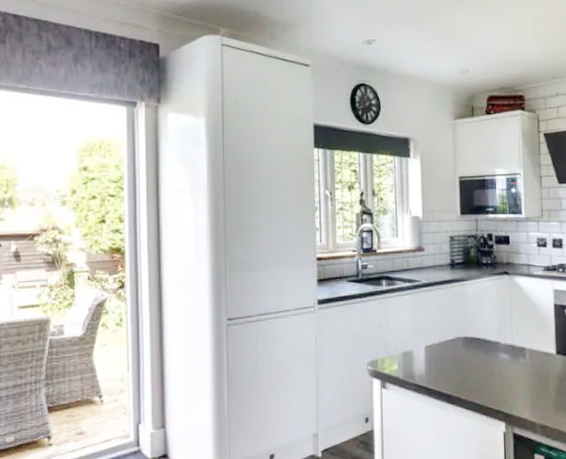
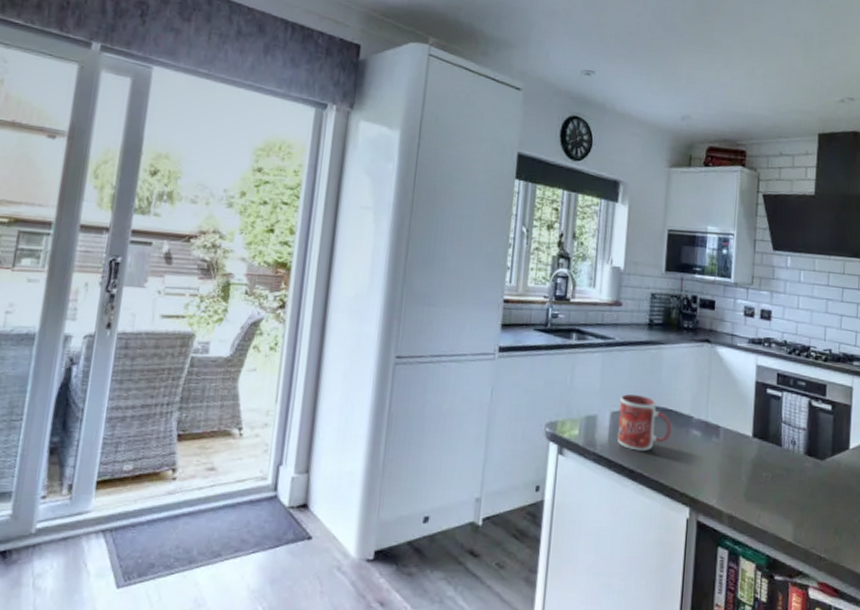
mug: none [432,328,481,378] -> present [617,394,672,451]

